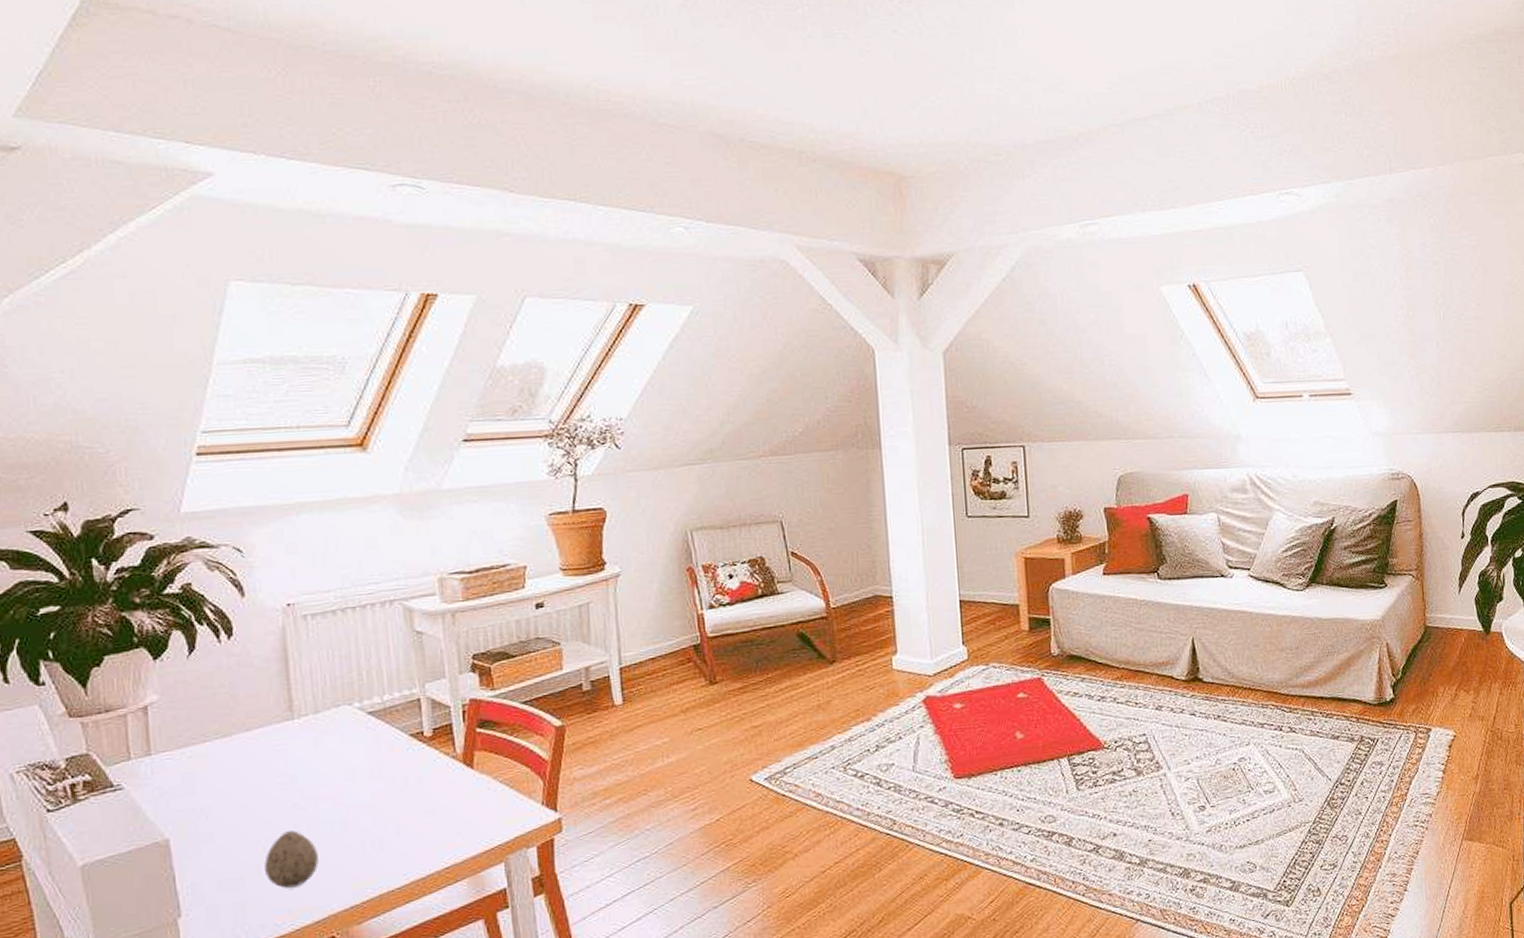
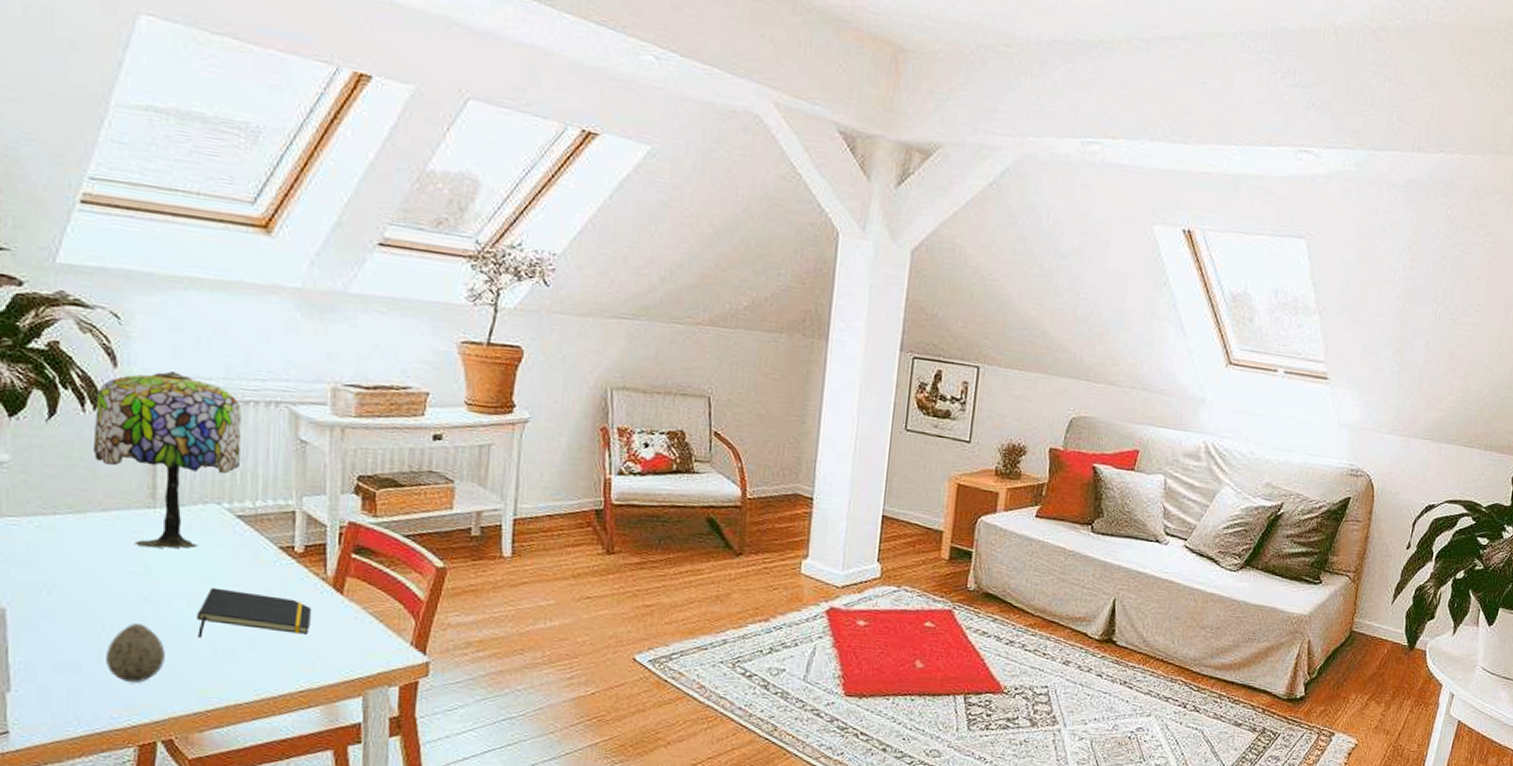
table lamp: none [229,591,366,758] -> present [92,371,242,549]
notepad: none [343,781,447,835] -> present [197,587,311,639]

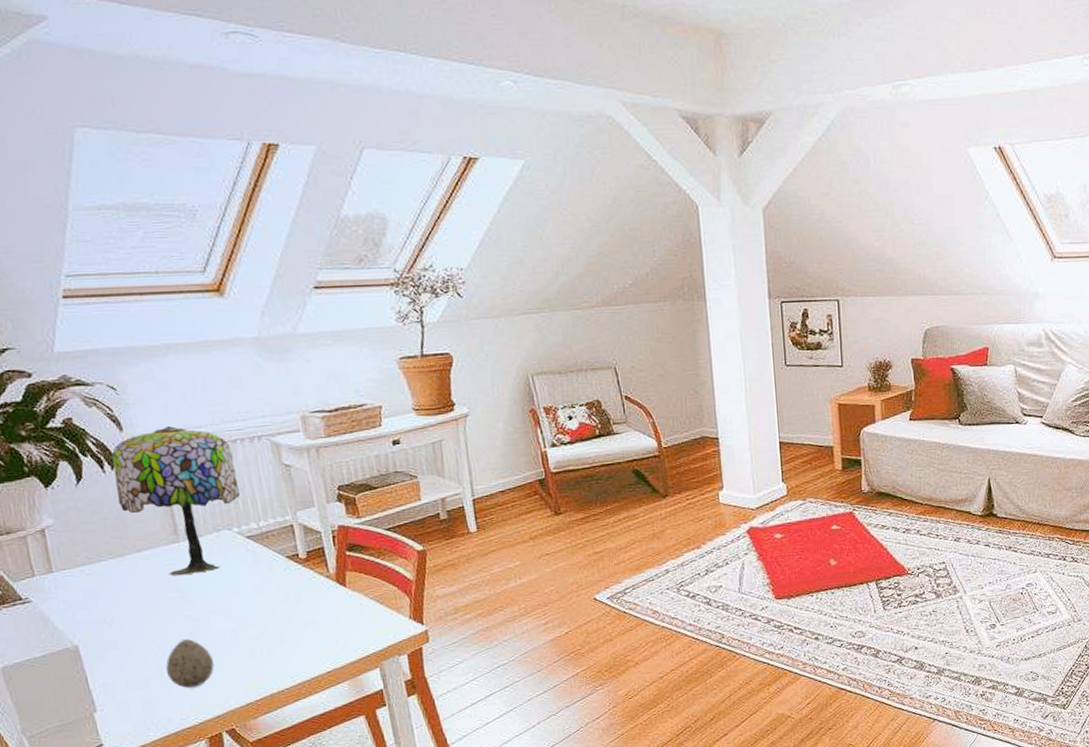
notepad: present [197,587,311,639] -> none [231,597,325,643]

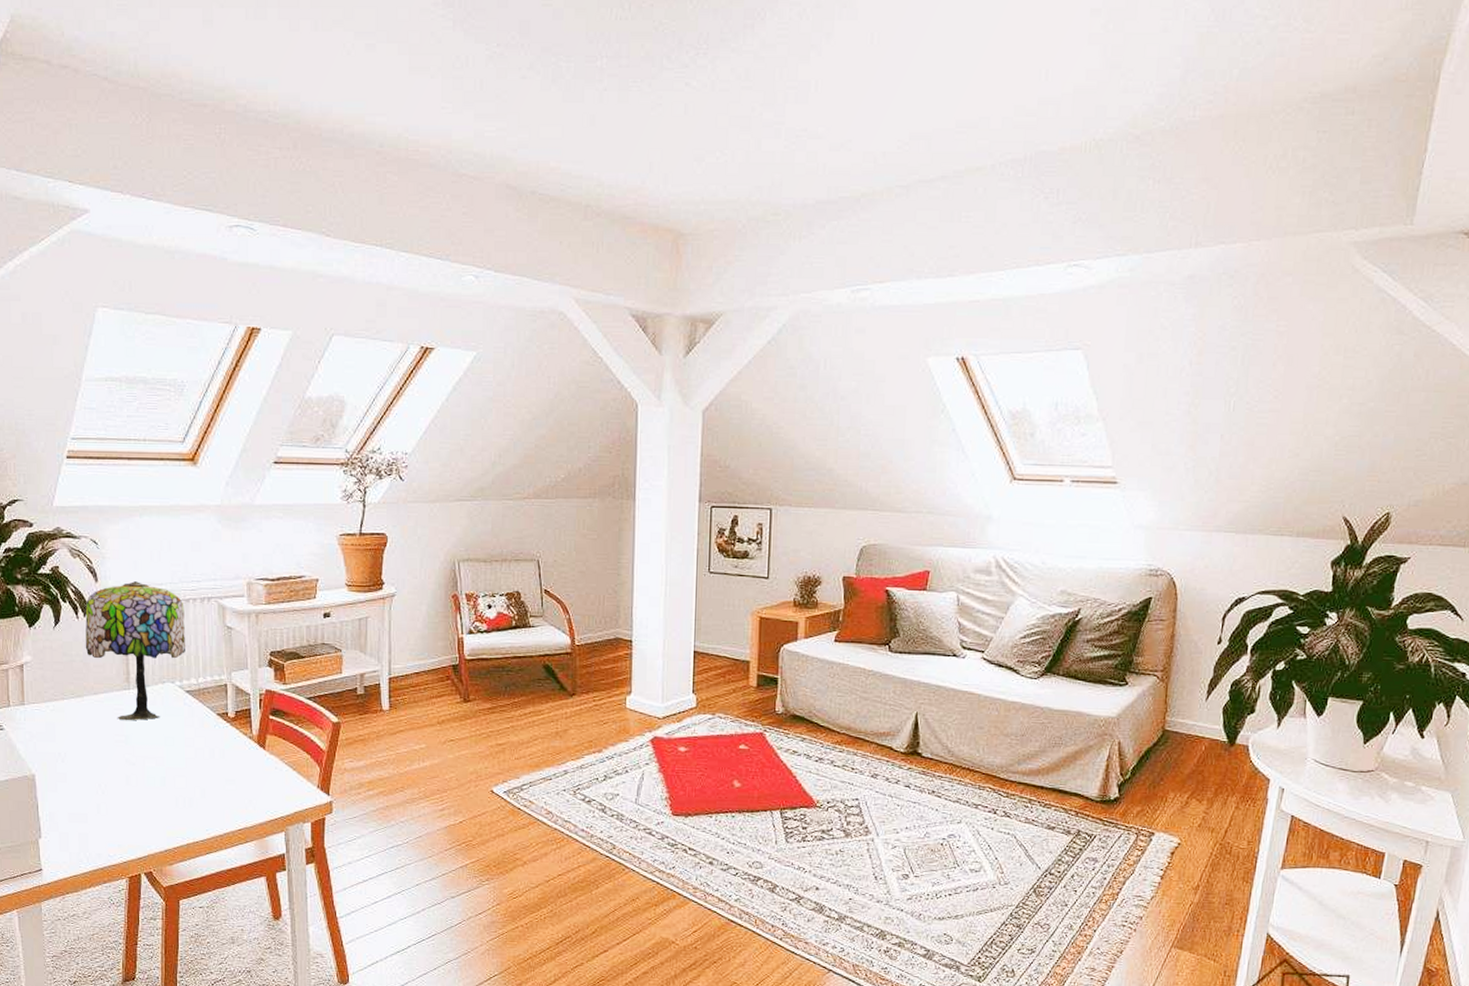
decorative egg: present [166,639,214,688] -> none [103,781,143,827]

